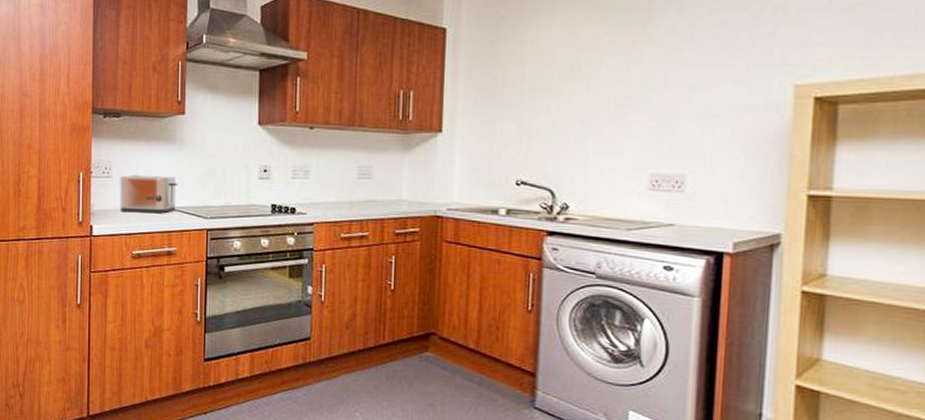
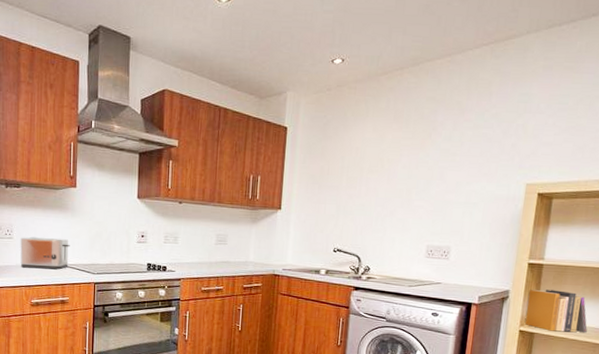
books: none [810,231,913,296] -> present [525,289,587,333]

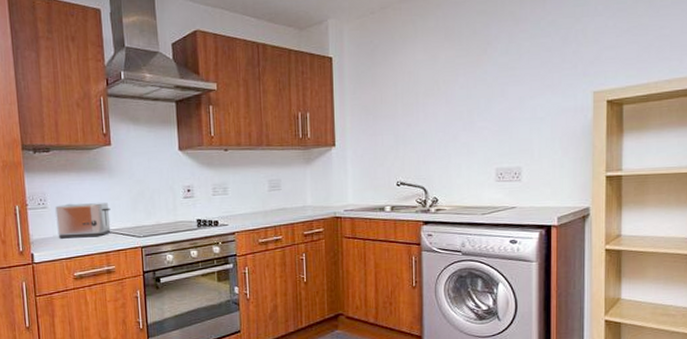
books: present [525,289,587,333] -> none [611,202,677,247]

